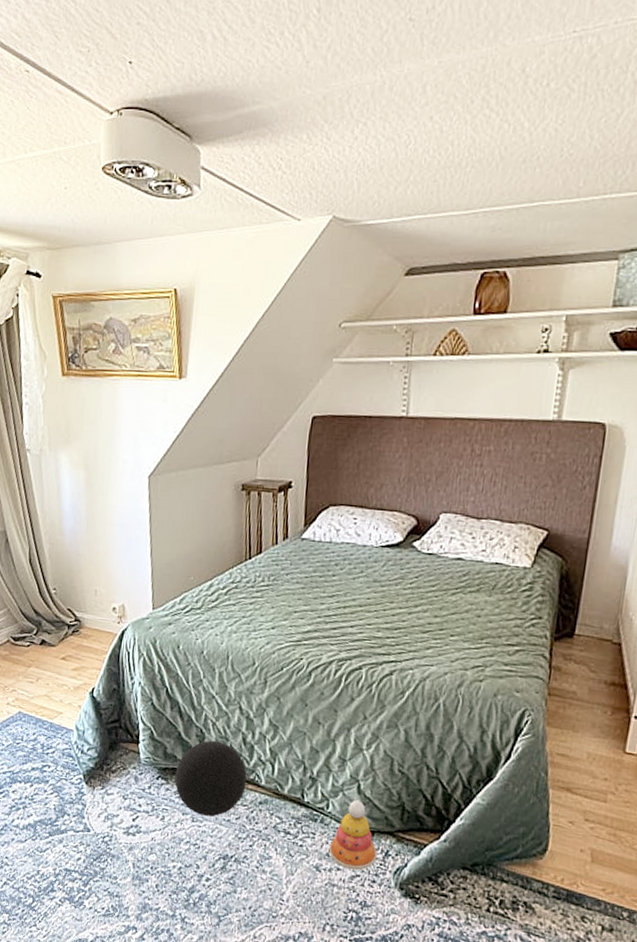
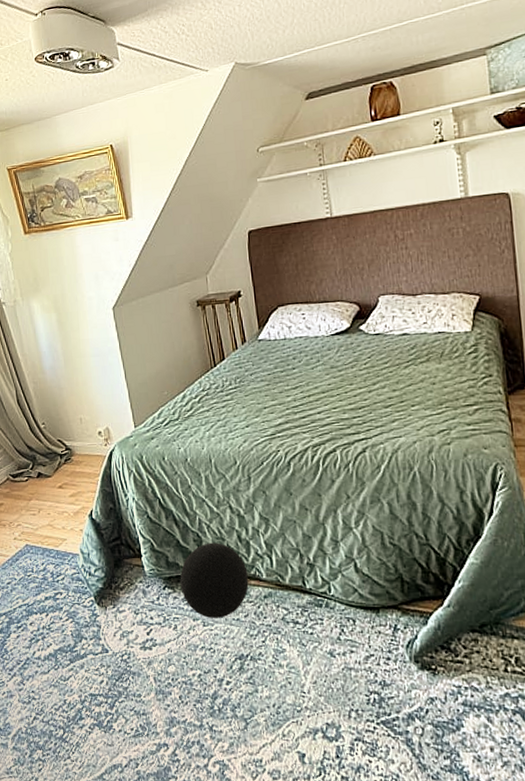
stacking toy: present [328,800,378,871] -> none [338,579,387,650]

